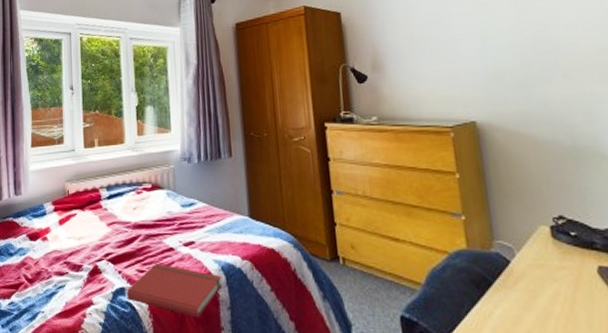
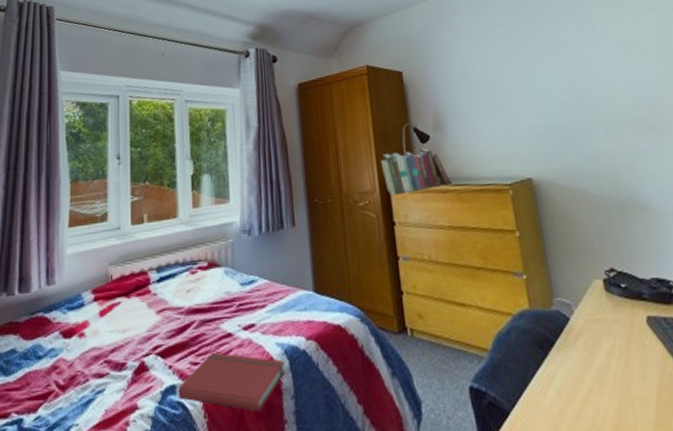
books: none [316,88,389,134] -> present [380,147,451,197]

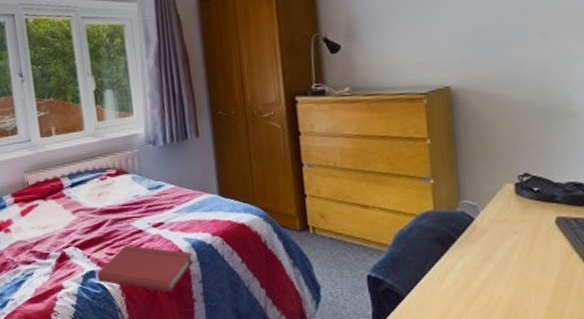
books: present [380,147,451,197] -> none [286,58,361,108]

